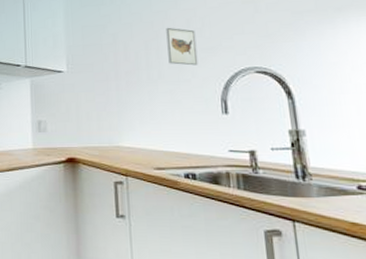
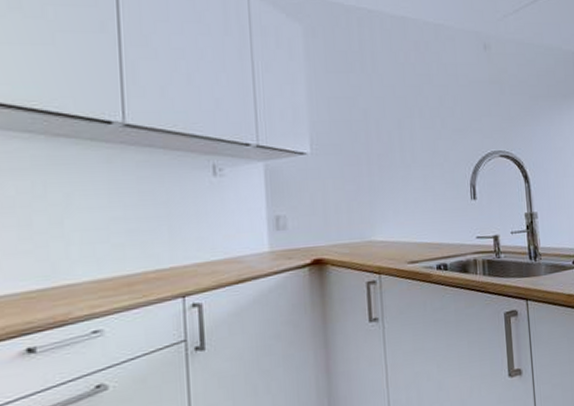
wall art: present [166,27,198,66] -> none [419,104,450,148]

